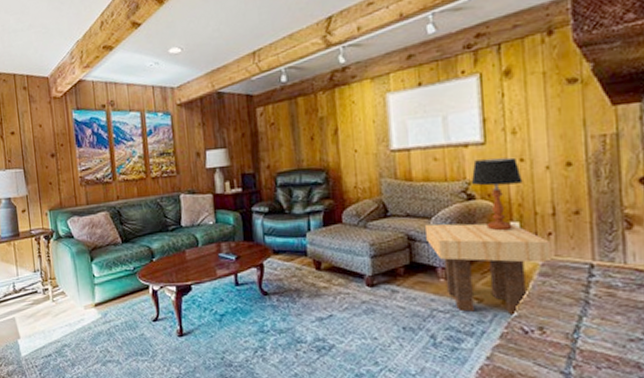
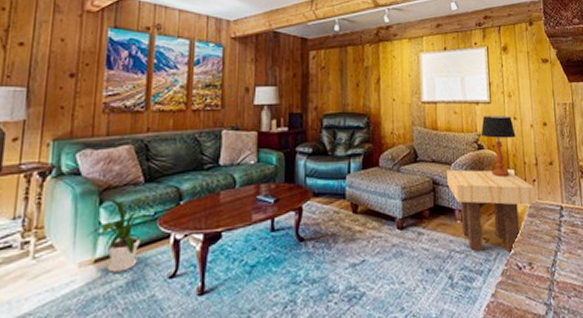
house plant: none [86,256,135,315] -> present [87,198,157,273]

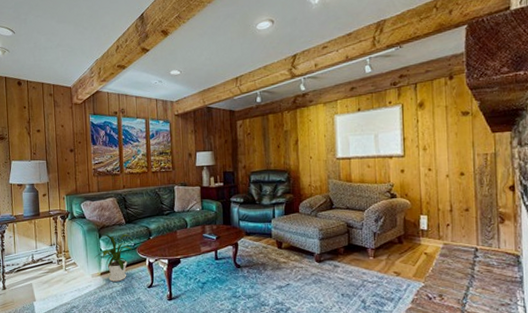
side table: present [447,169,537,253] -> none [360,215,450,286]
table lamp: present [480,116,516,177] -> none [393,167,430,222]

